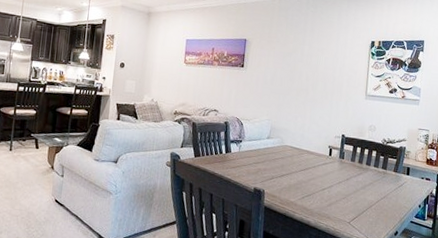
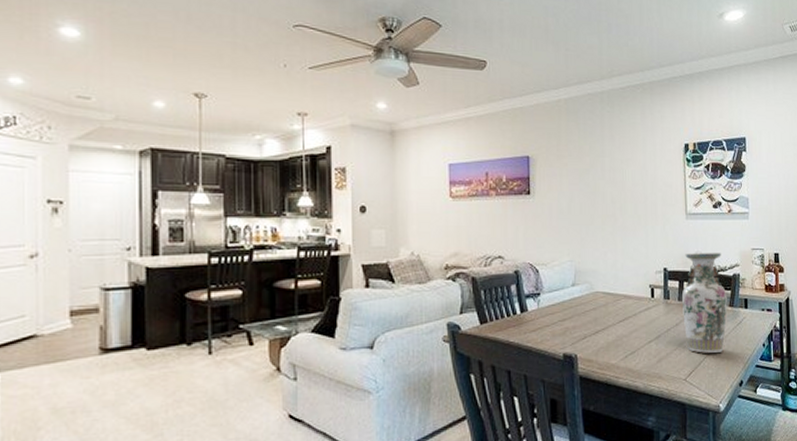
vase: none [353,125,393,206] -> present [681,253,727,353]

